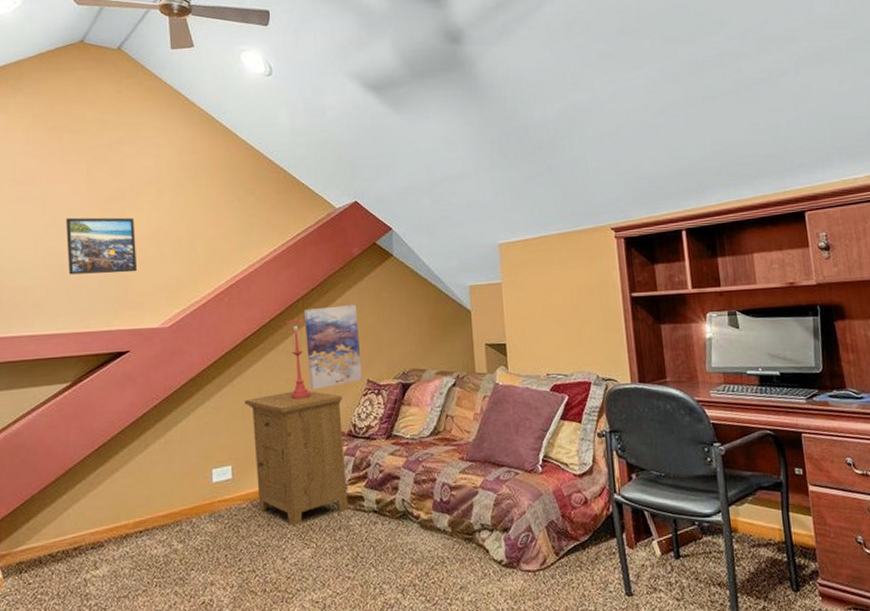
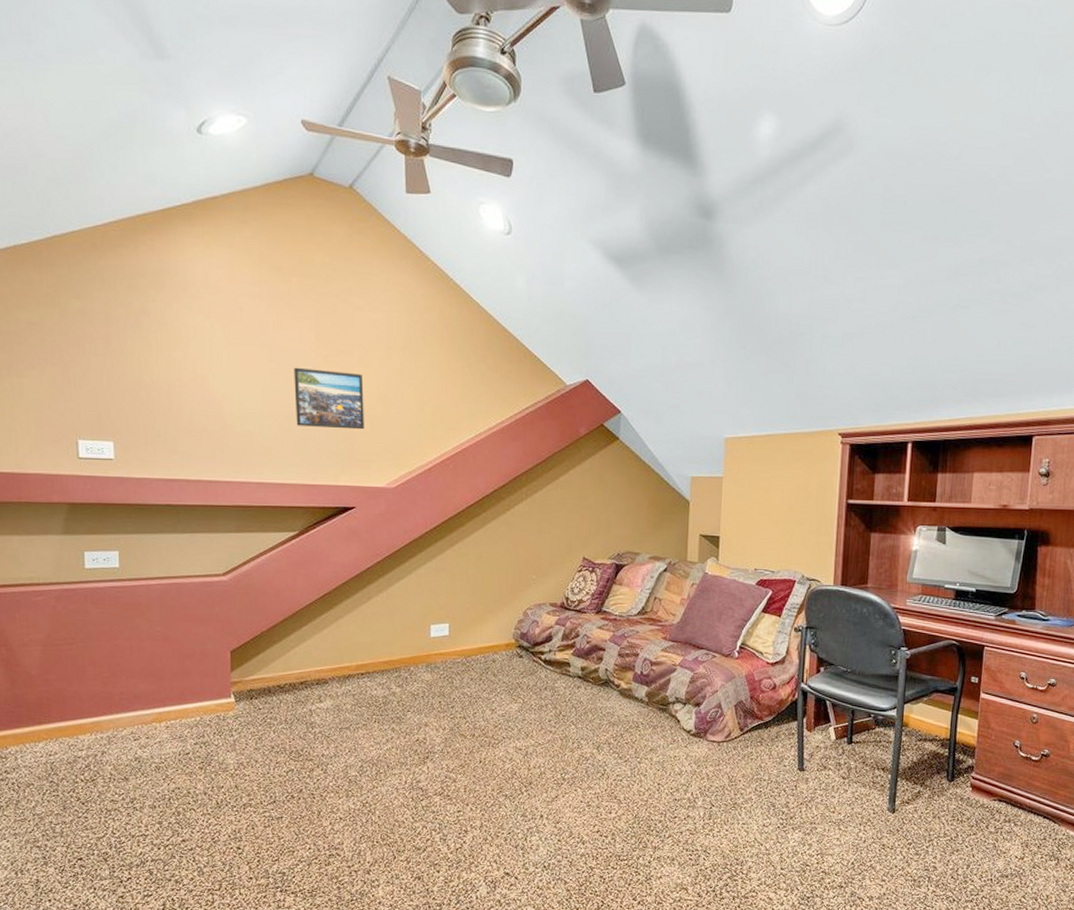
nightstand: present [244,391,348,527] -> none [464,560,557,683]
table lamp: present [285,318,311,400] -> none [508,491,528,570]
wall art: present [305,305,363,389] -> none [527,483,579,561]

